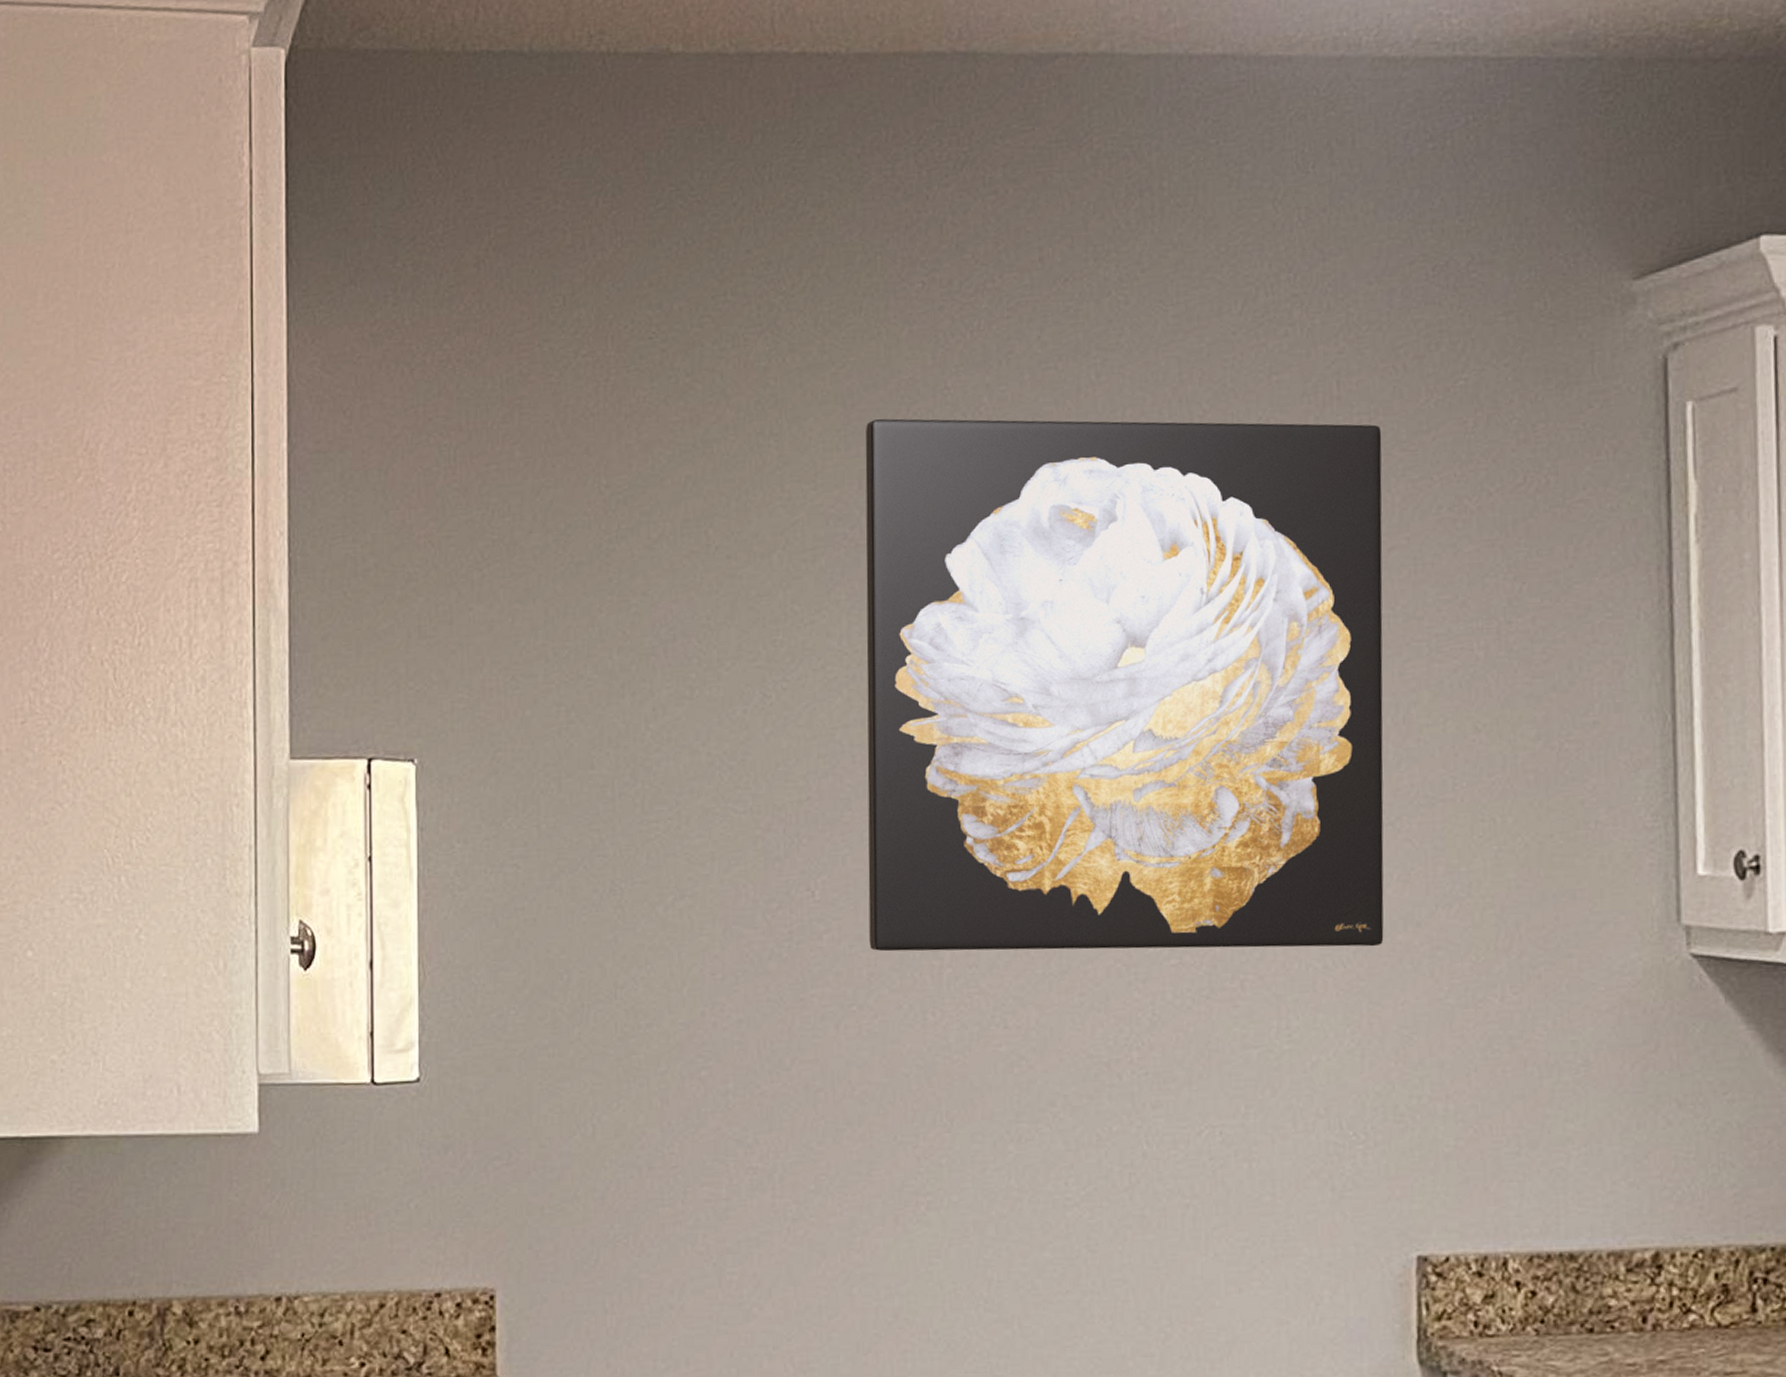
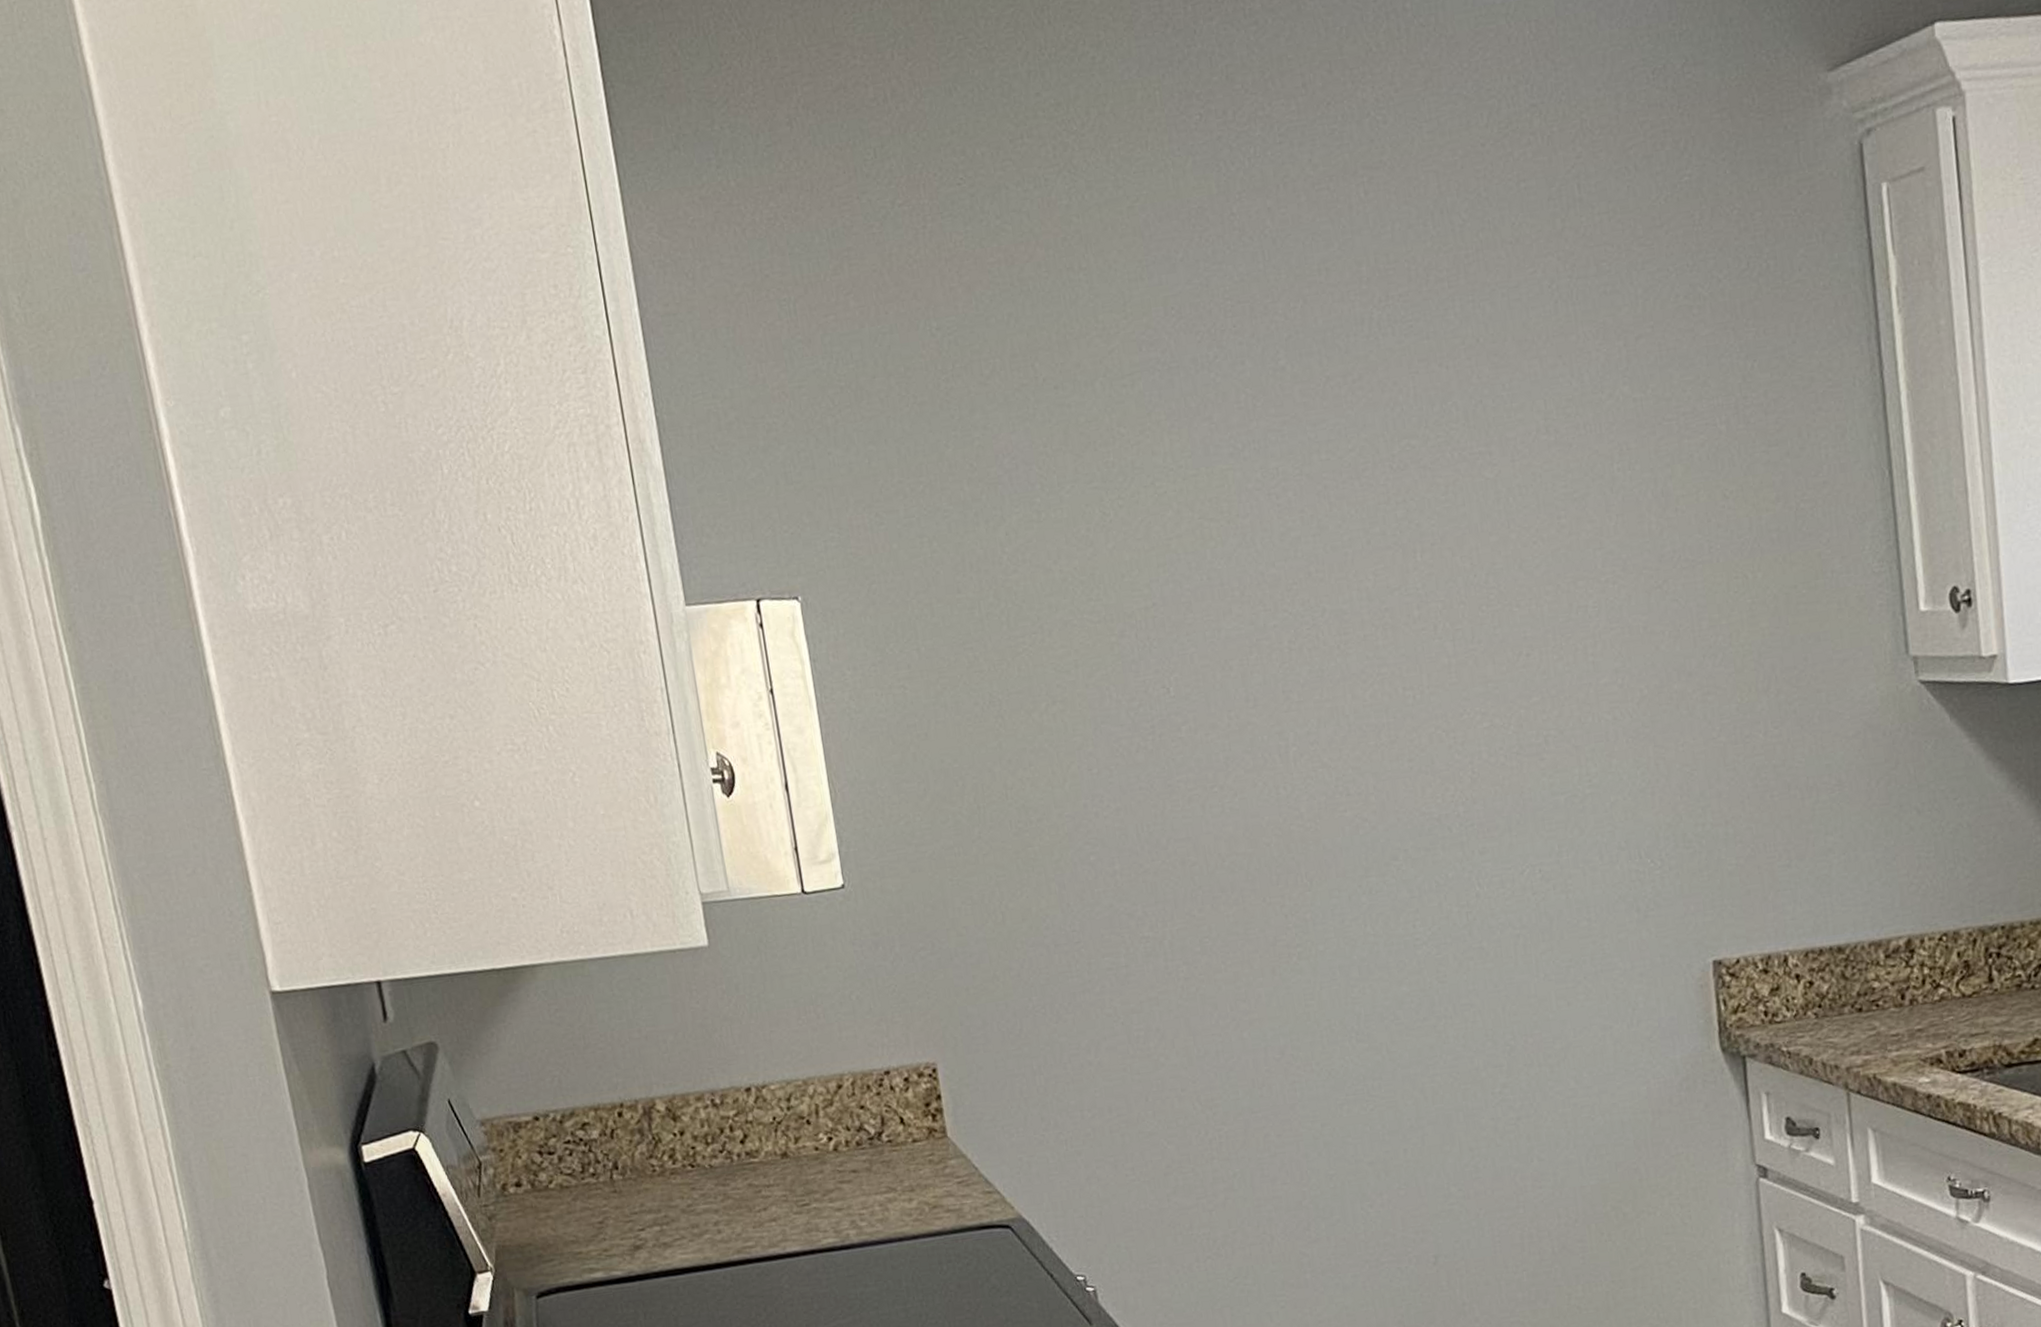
wall art: present [865,418,1384,952] -> none [1164,223,1662,737]

